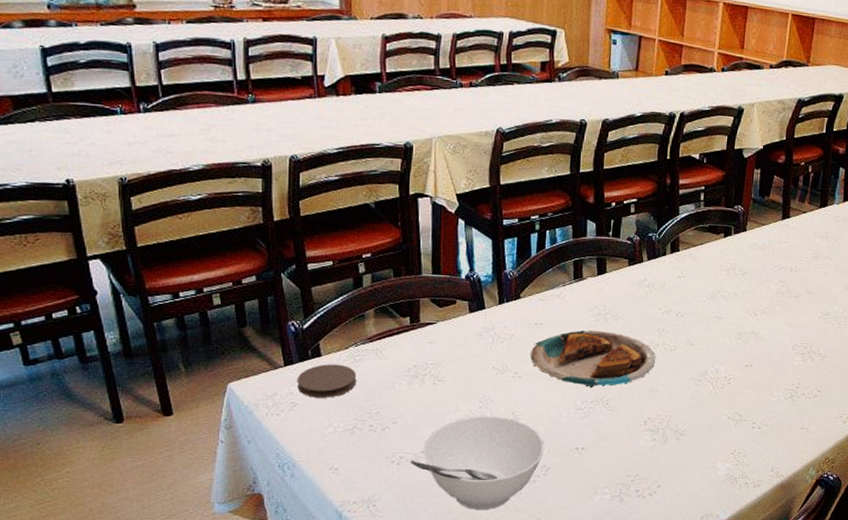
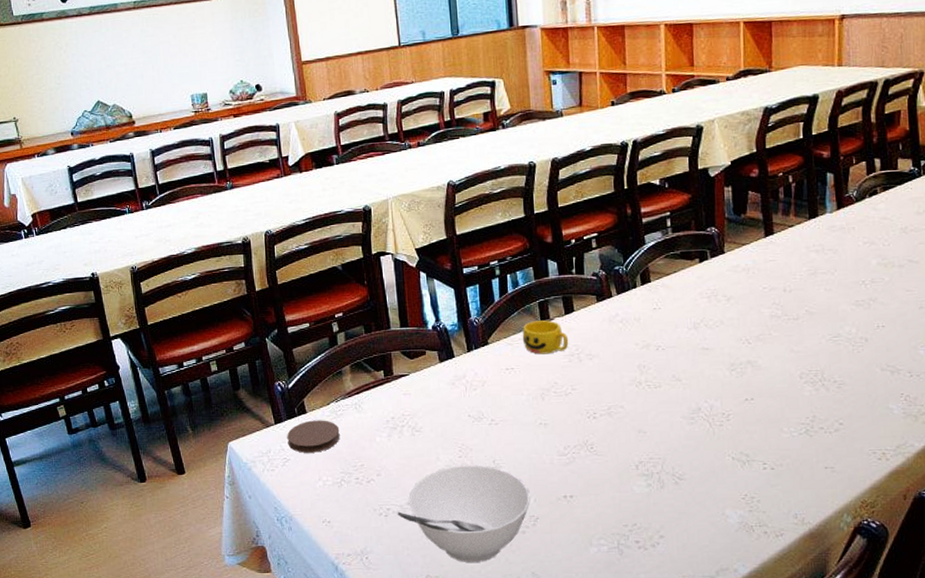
plate: present [531,330,656,388] -> none [505,371,641,433]
cup: none [554,279,598,312] -> present [522,320,569,355]

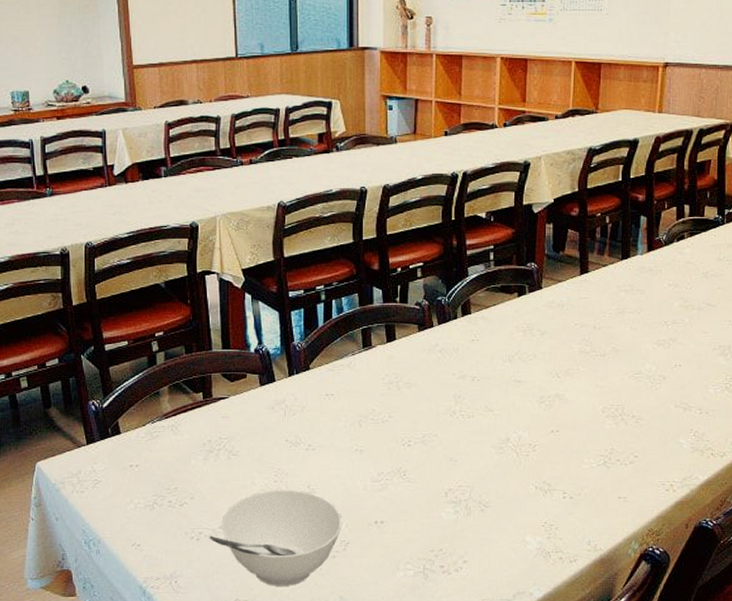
coaster: present [287,420,340,453] -> none [99,441,154,475]
cup: present [522,320,569,355] -> none [344,348,389,381]

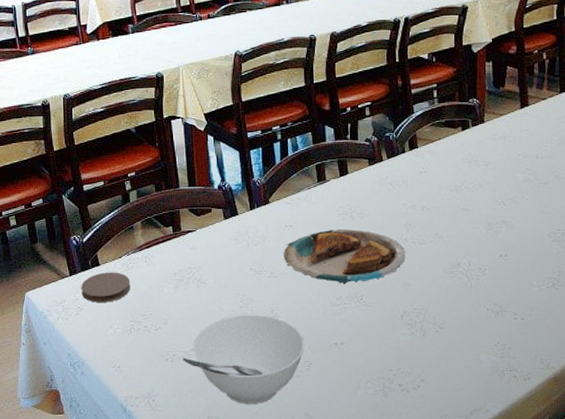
coaster: none [99,441,154,475] -> present [81,272,131,303]
plate: none [323,399,454,459] -> present [284,229,406,285]

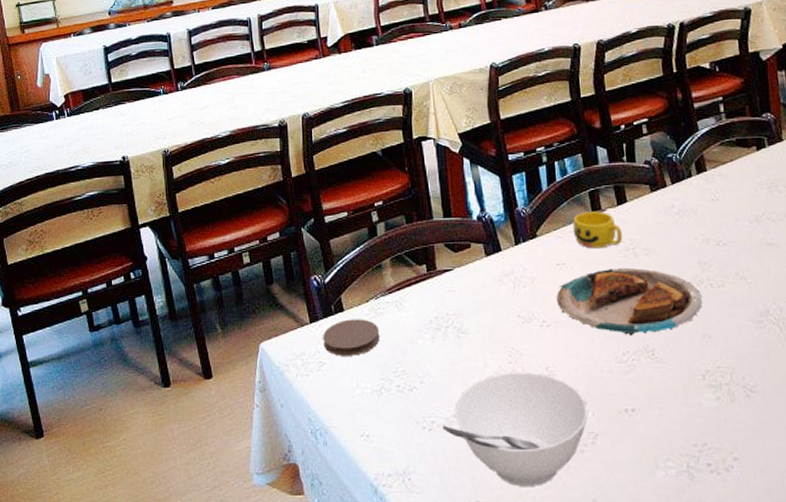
cup: none [300,182,343,213] -> present [572,211,623,249]

